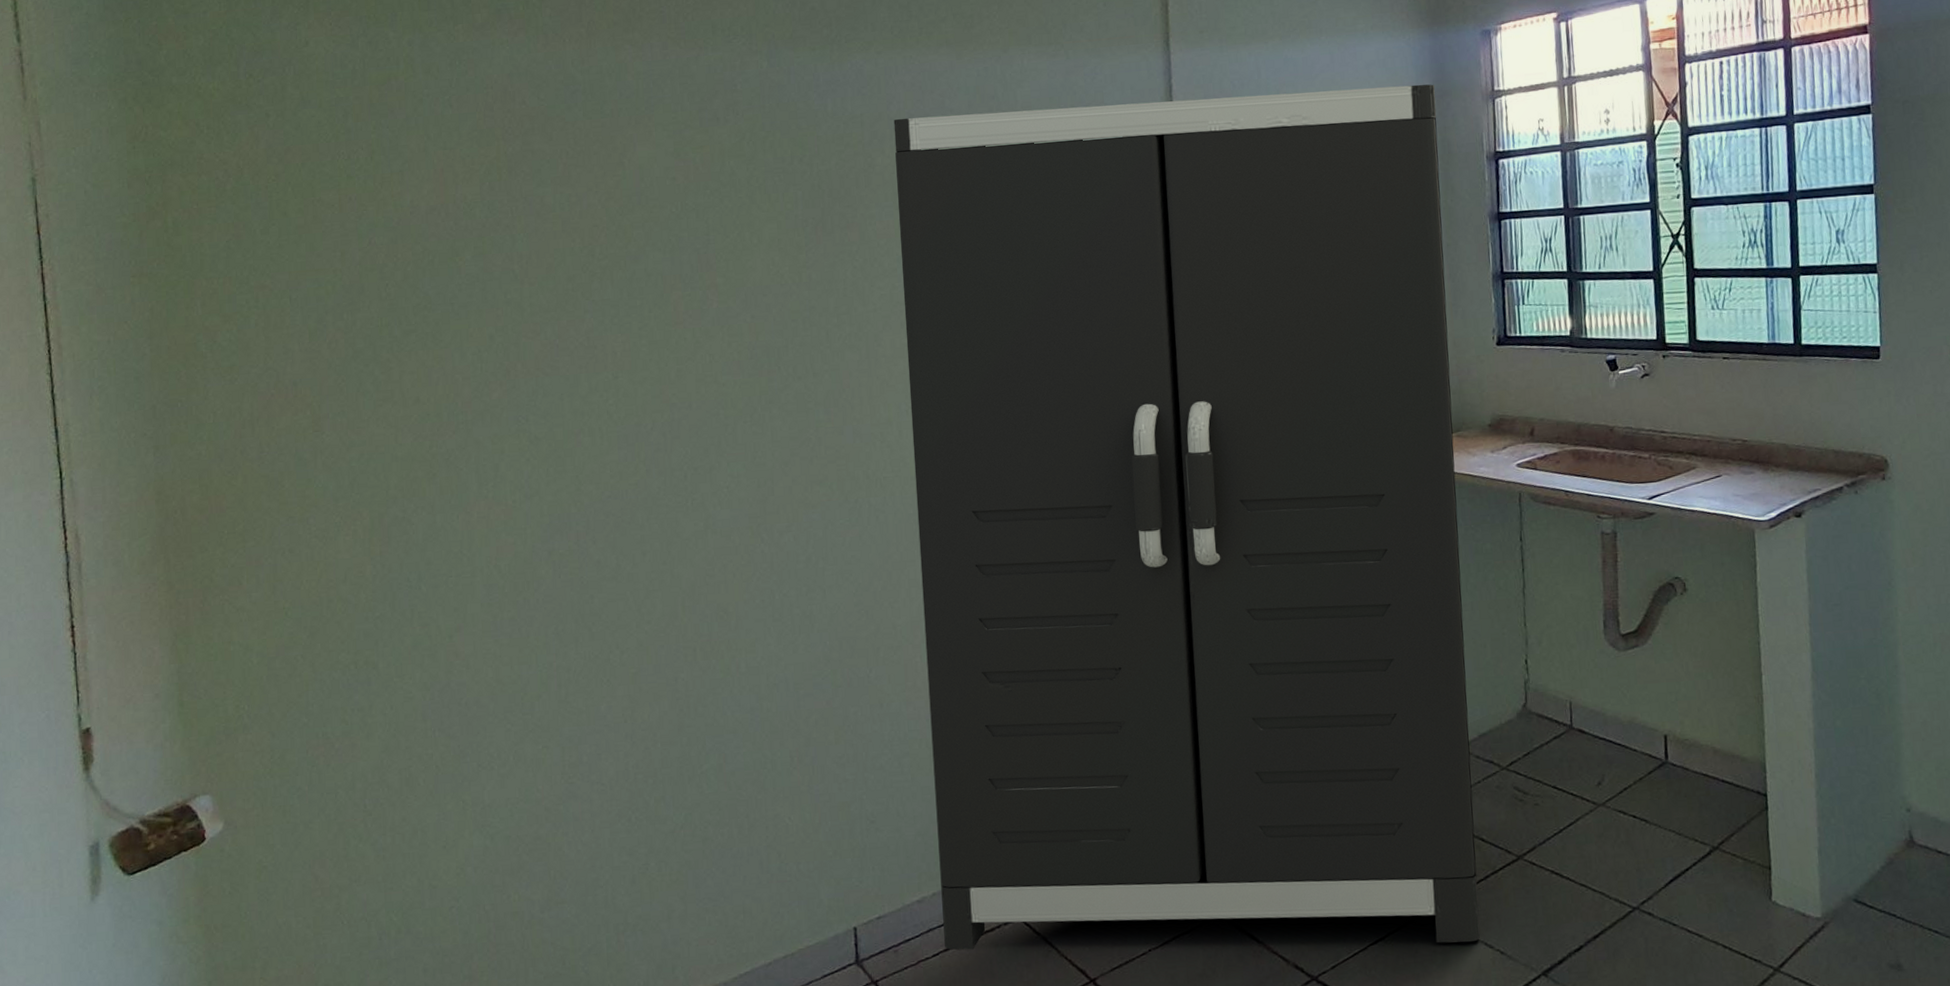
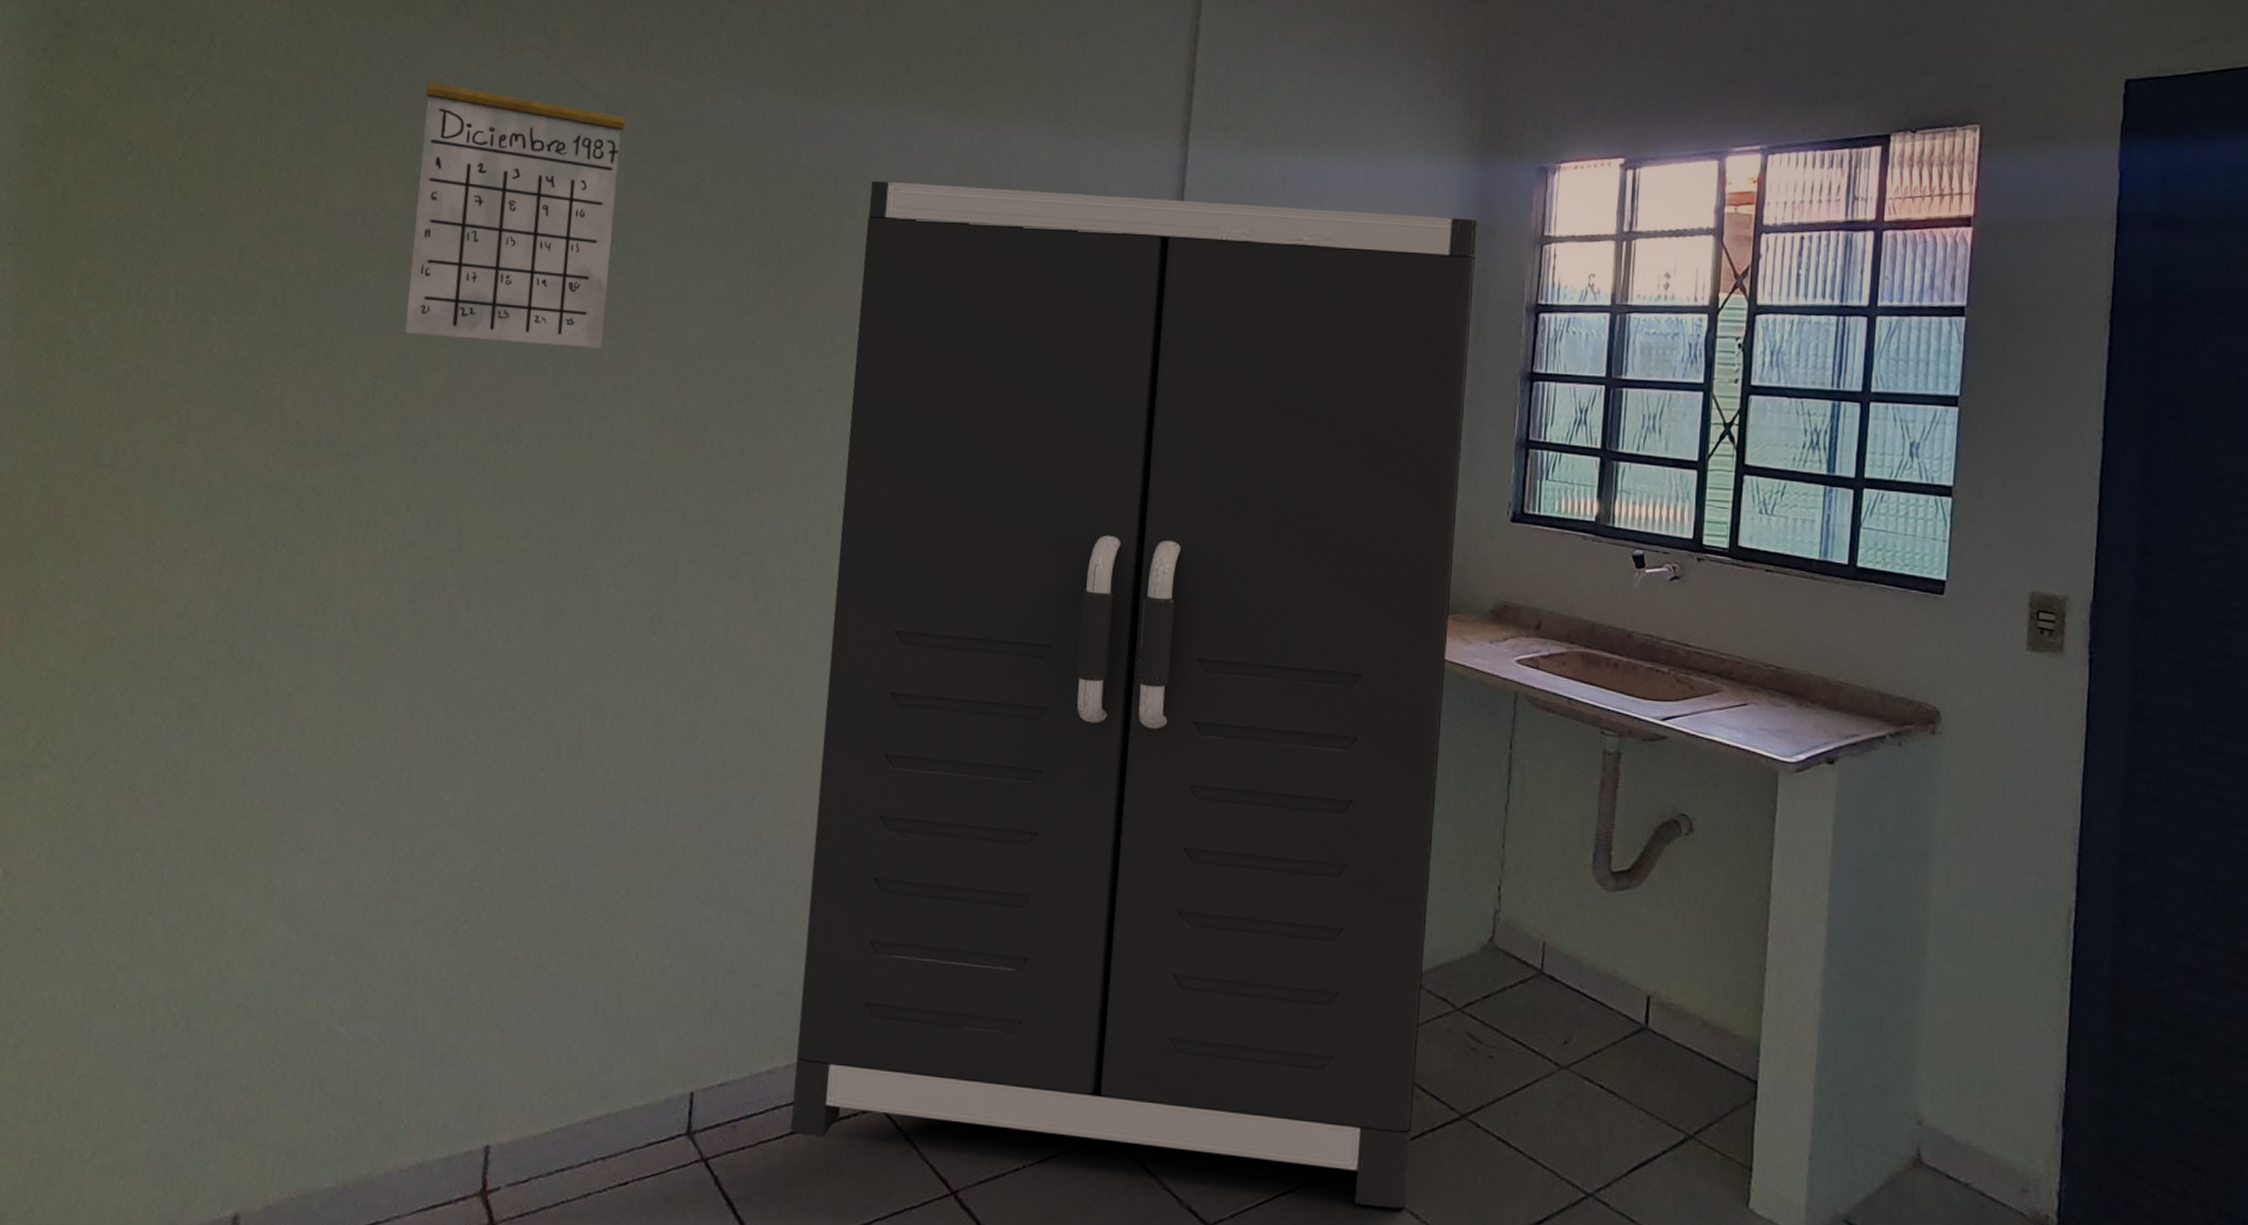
calendar: none [484,36,676,309] -> present [405,44,626,349]

